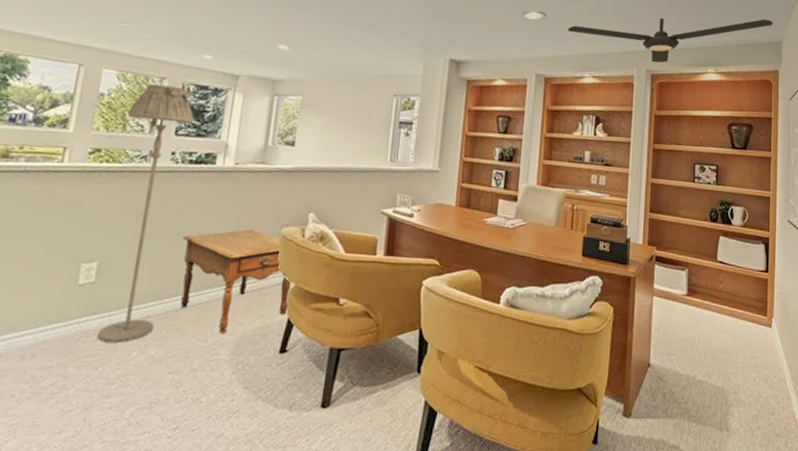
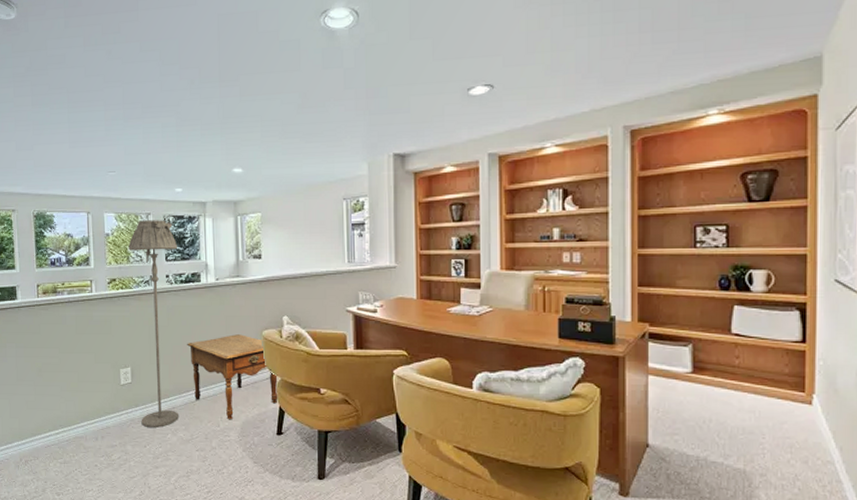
ceiling fan: present [567,17,774,63] -> none [520,30,809,116]

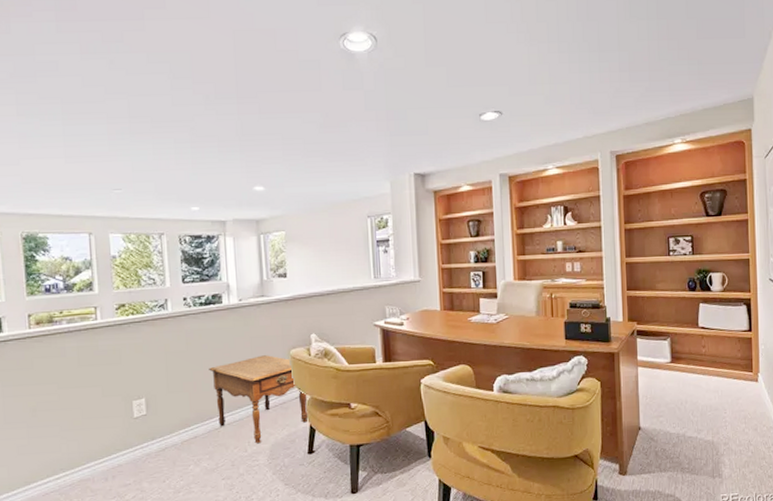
floor lamp: present [128,220,178,427] -> none [139,240,201,461]

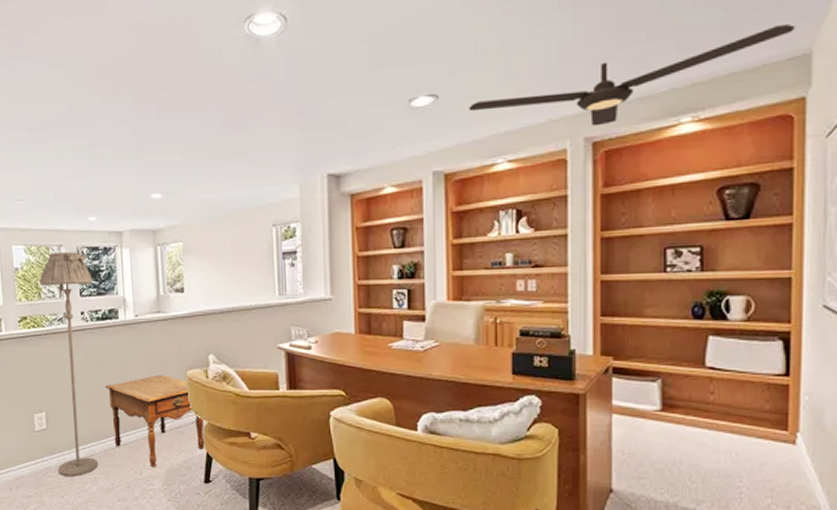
floor lamp: none [139,240,201,461] -> present [39,252,98,476]
ceiling fan: none [525,77,743,143] -> present [468,24,796,127]

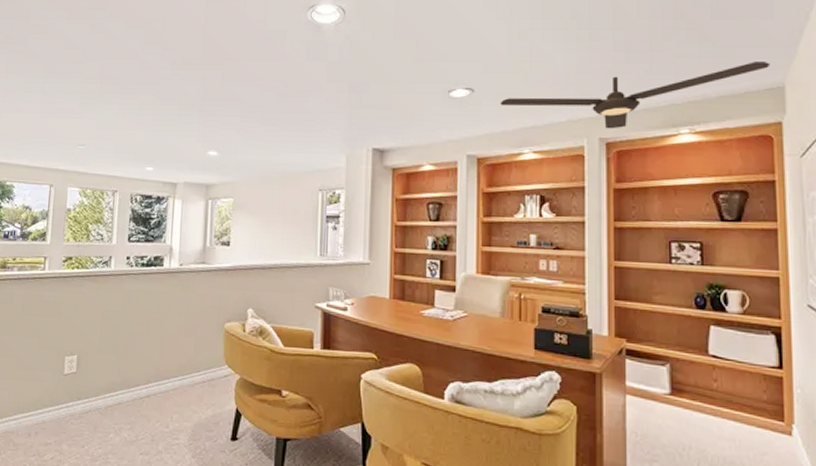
floor lamp: present [39,252,98,476] -> none [82,197,142,425]
side table: present [105,375,205,468] -> none [142,325,237,421]

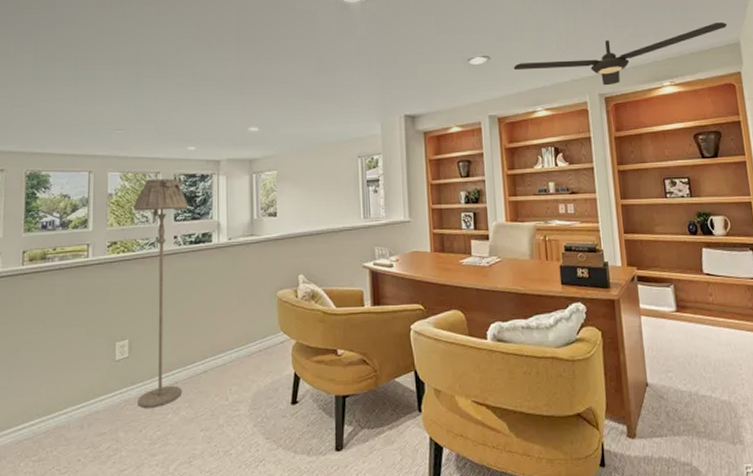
floor lamp: none [82,197,142,425] -> present [133,178,187,408]

